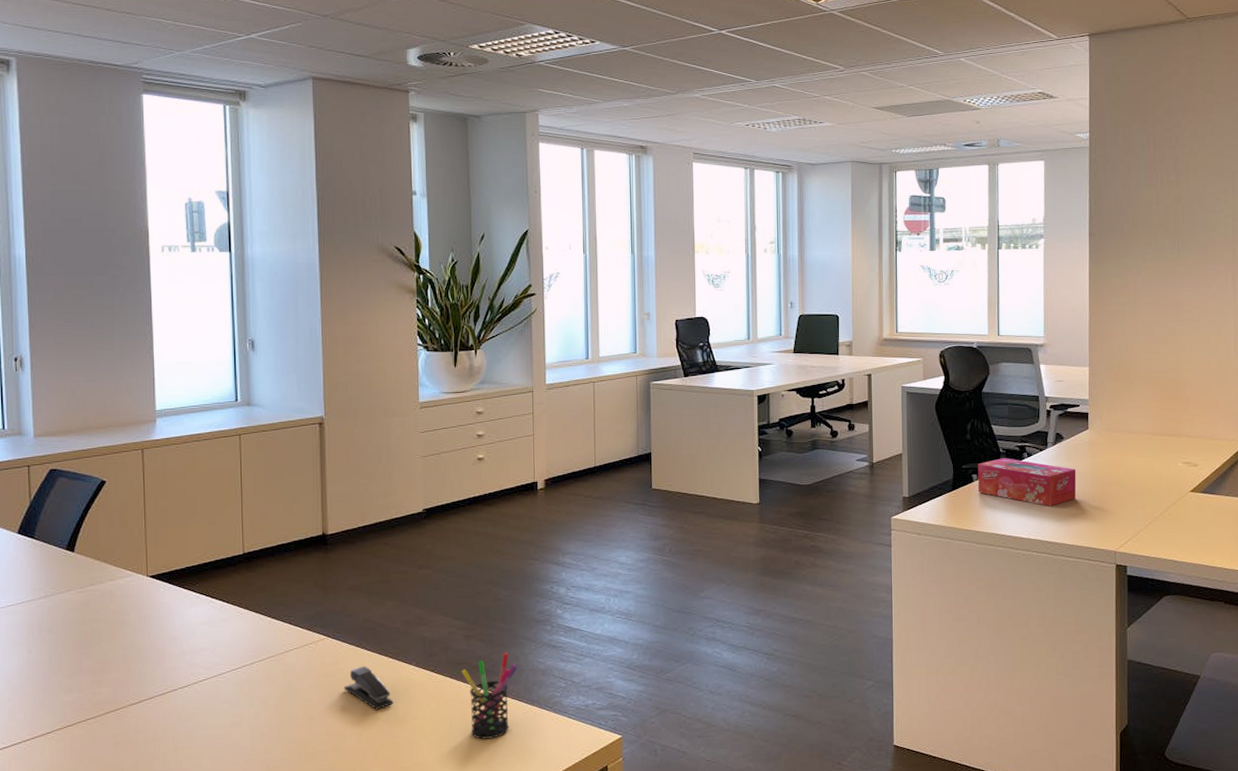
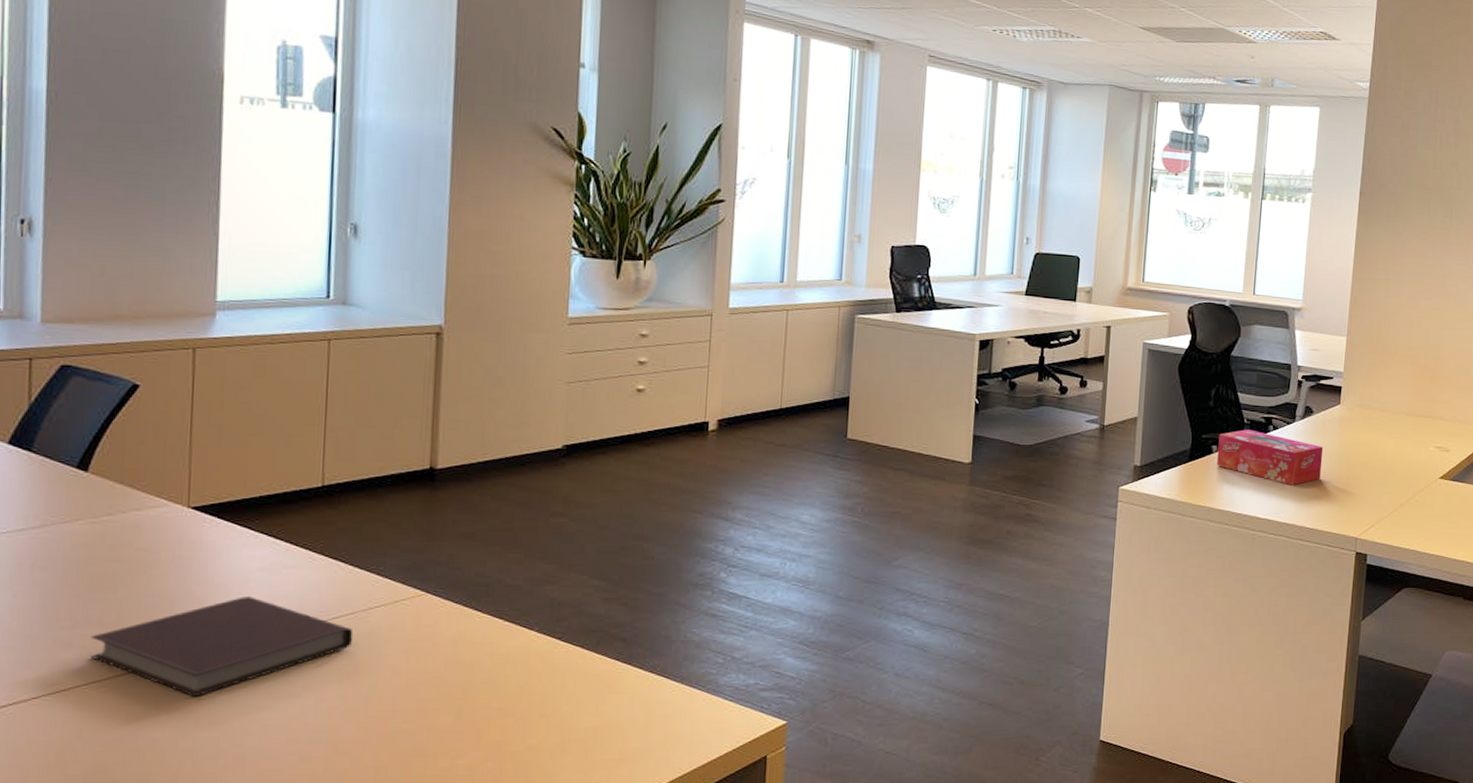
notebook: none [85,646,275,729] -> present [90,597,354,698]
stapler: present [344,666,394,710] -> none [443,630,506,683]
pen holder: present [461,653,518,739] -> none [595,620,667,721]

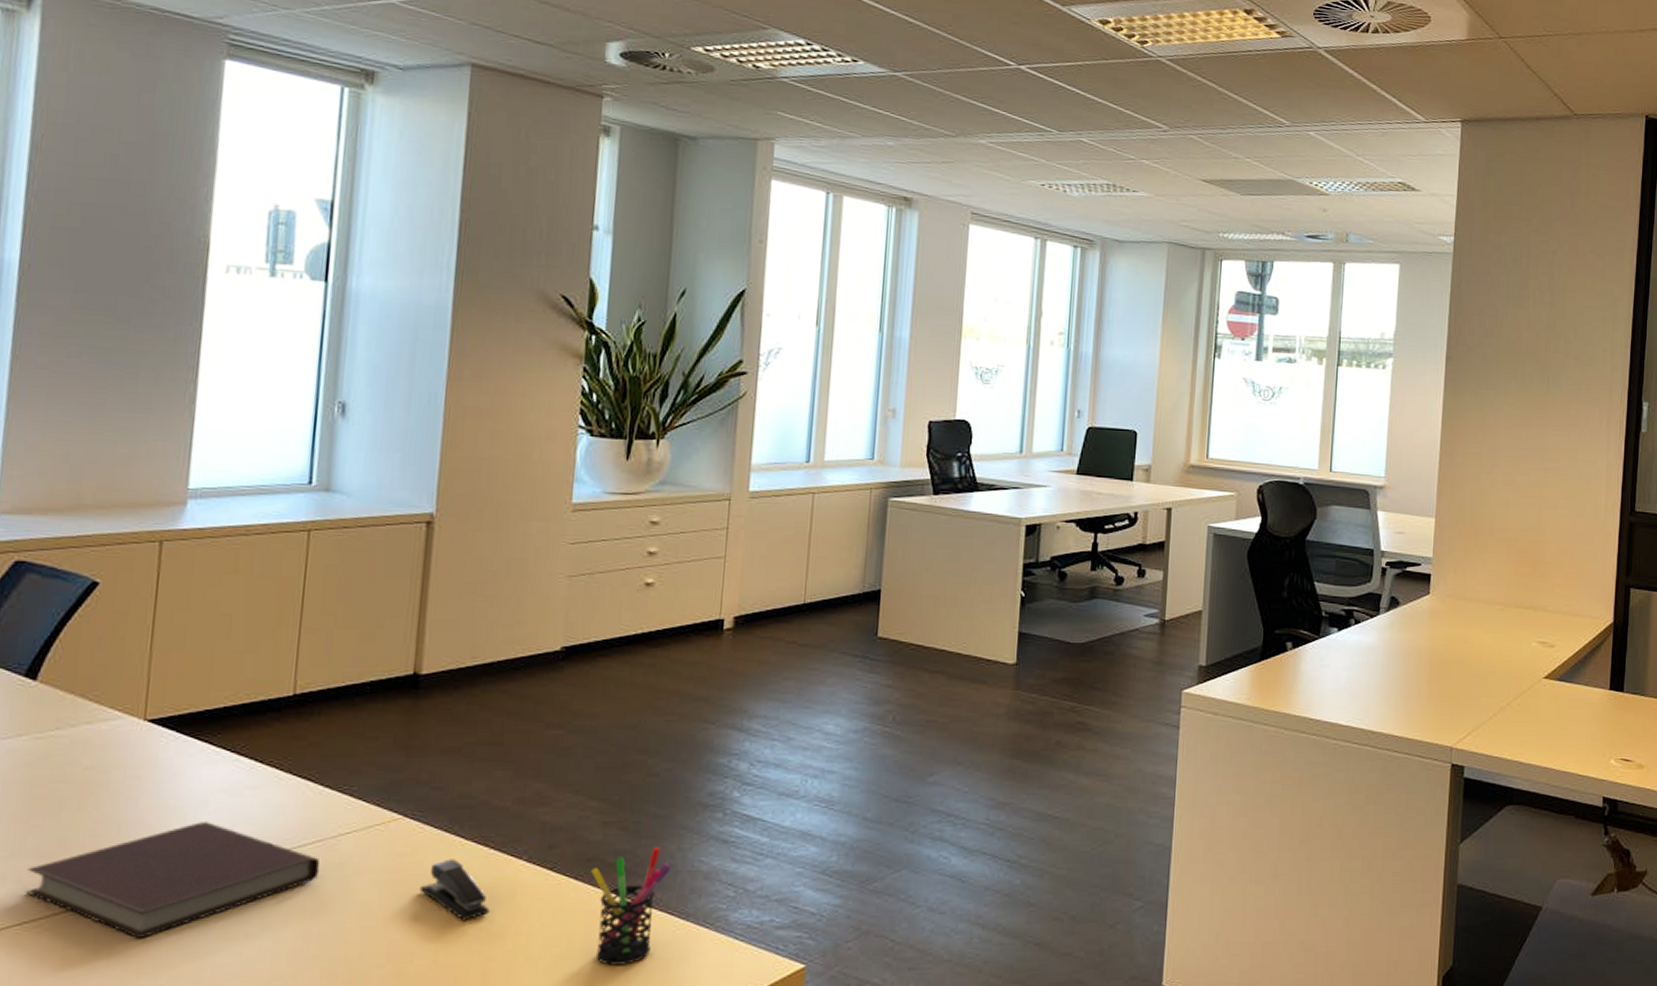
stapler: none [443,630,506,683] -> present [419,859,490,921]
pen holder: none [595,620,667,721] -> present [591,847,672,965]
tissue box: present [1217,429,1324,486] -> none [1292,623,1412,688]

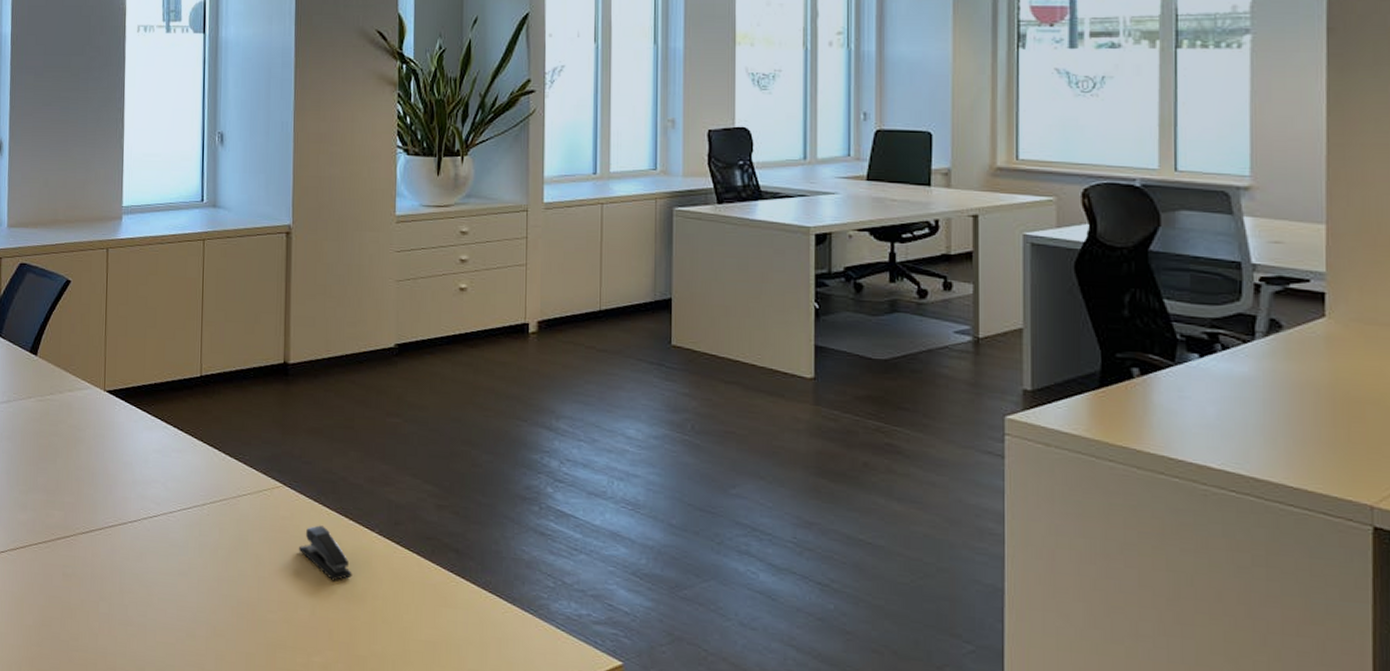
notebook: present [25,822,321,940] -> none [38,475,227,566]
pen holder: present [591,847,672,965] -> none [430,533,497,639]

